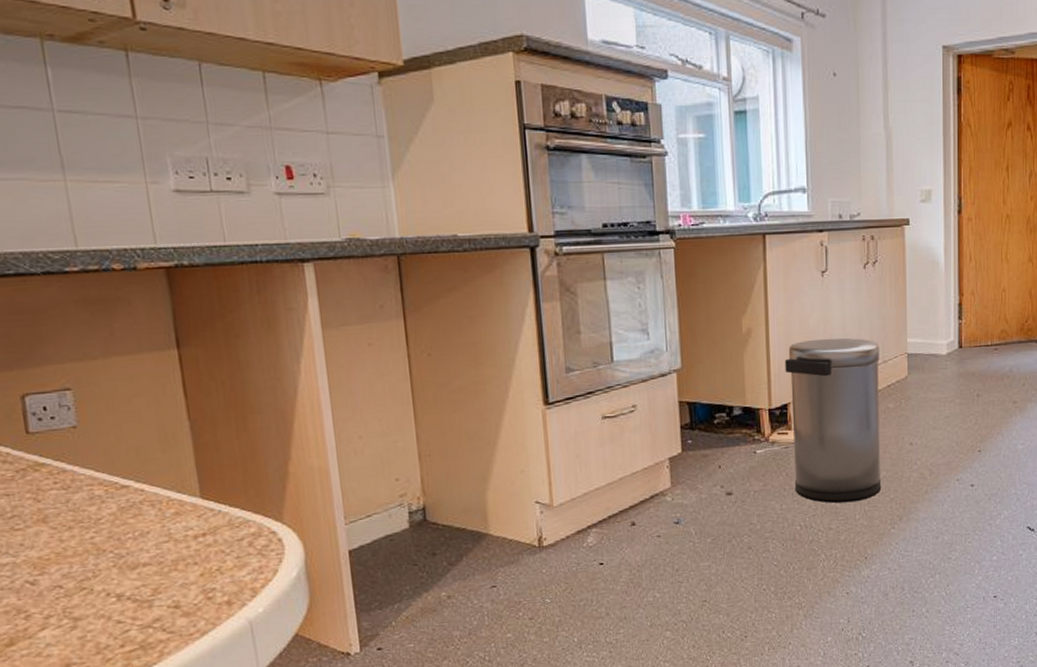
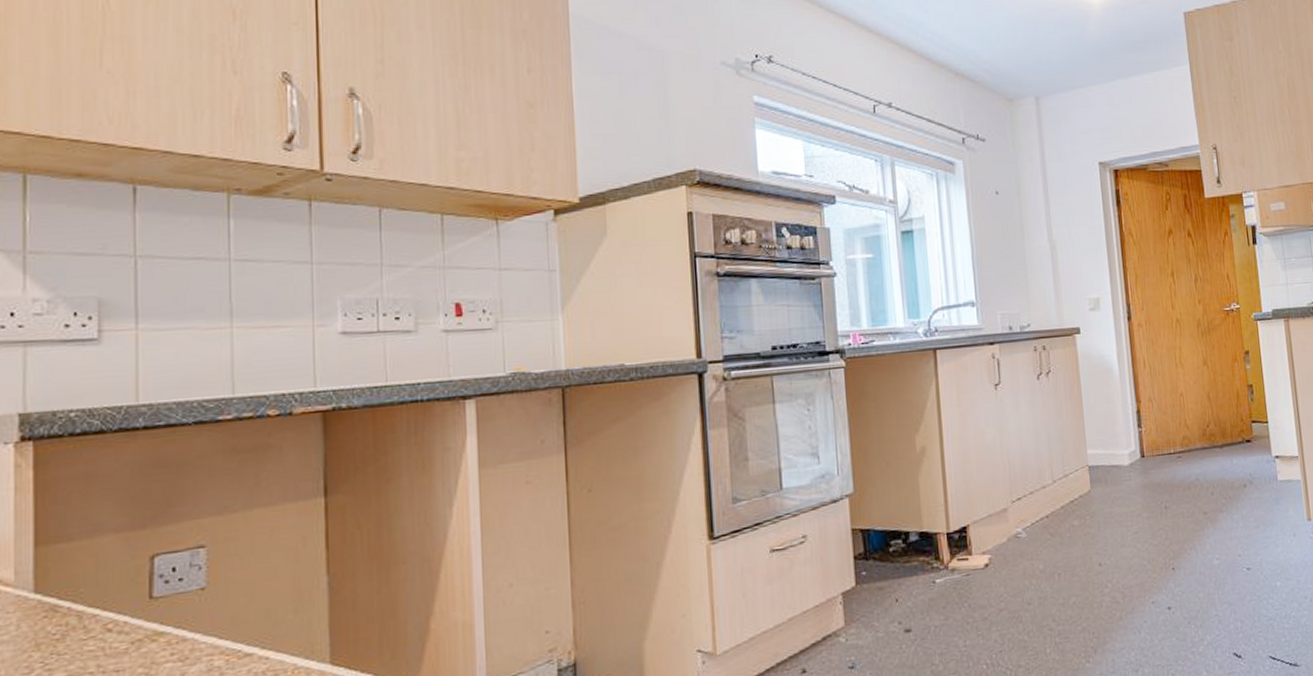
pedal bin: present [784,338,881,503] -> none [961,452,1071,636]

